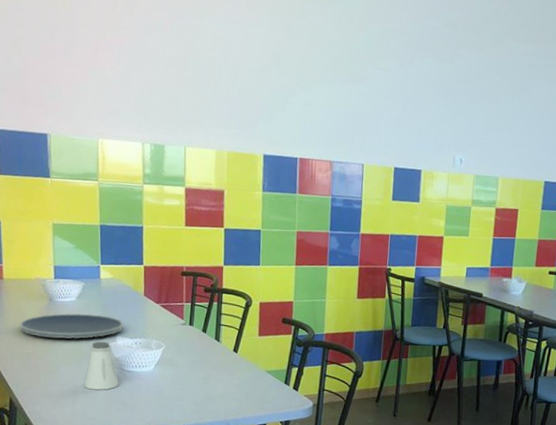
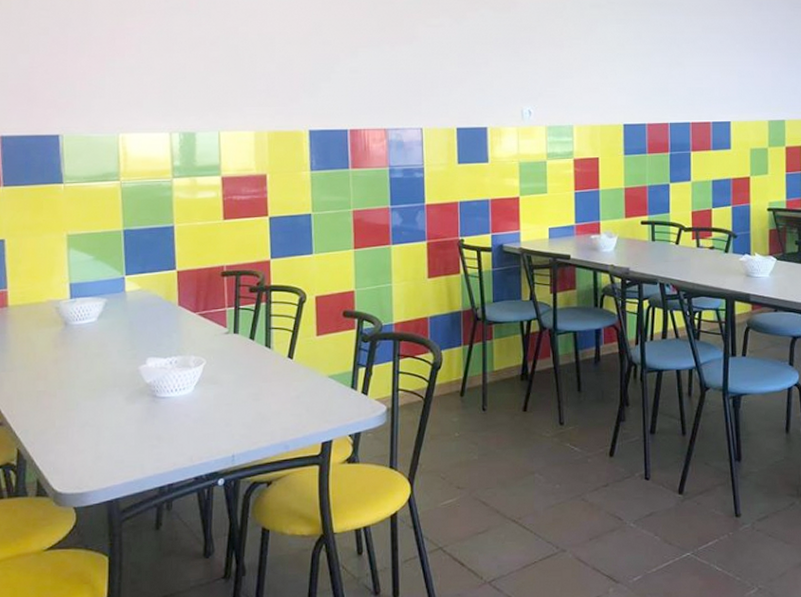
plate: present [19,313,124,339] -> none [28,334,155,370]
saltshaker: present [84,341,119,391] -> none [109,366,152,426]

